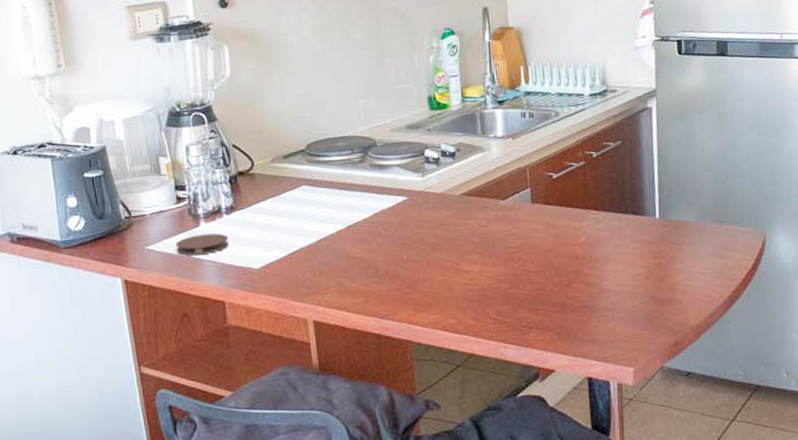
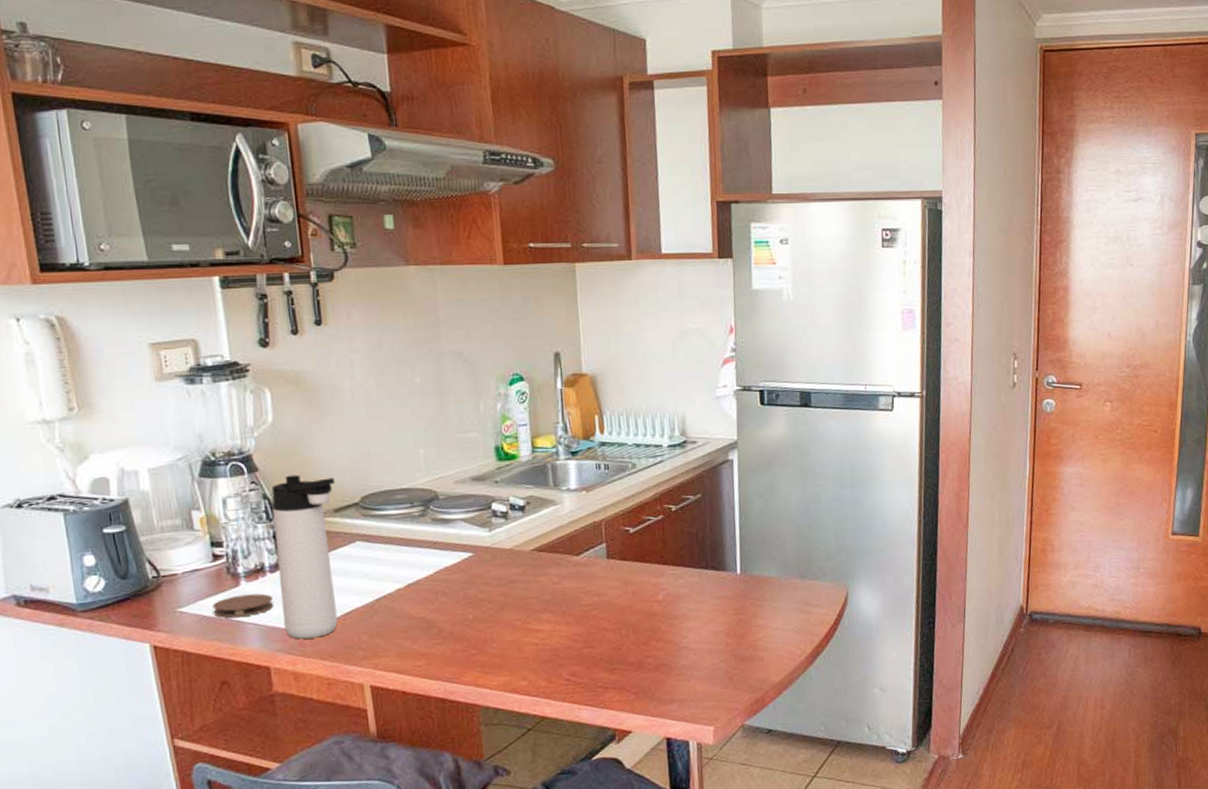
thermos bottle: none [228,124,285,276] -> present [271,474,338,639]

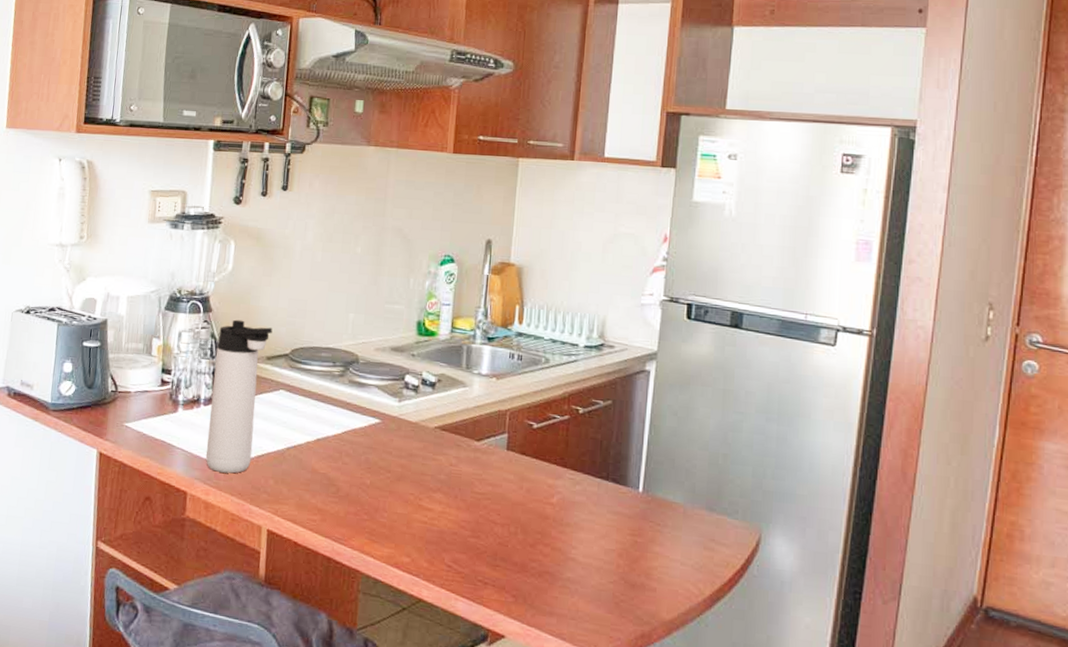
coaster: present [212,593,274,618] -> none [151,420,202,442]

